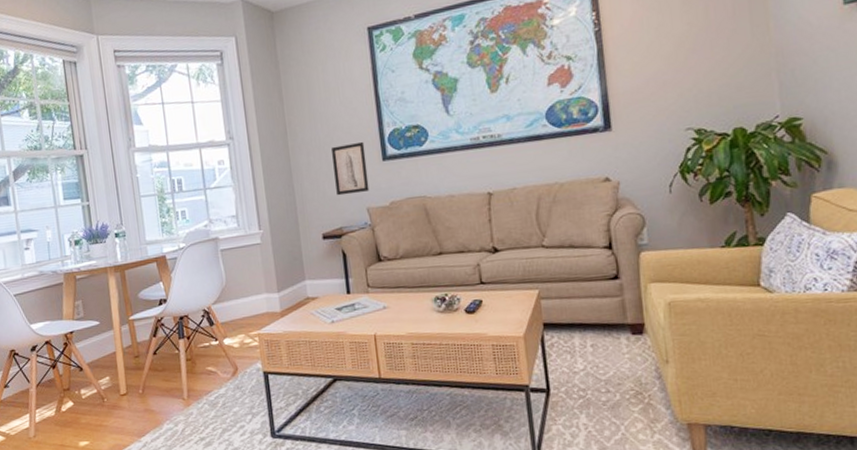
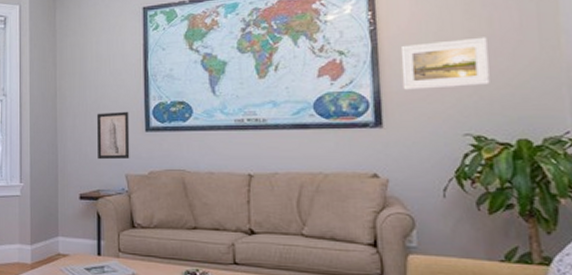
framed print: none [624,28,708,90] -> present [400,37,490,90]

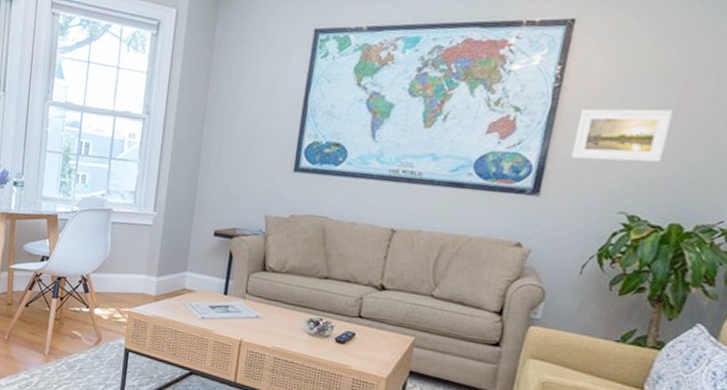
wall art: present [97,111,130,160] -> none [239,145,280,199]

